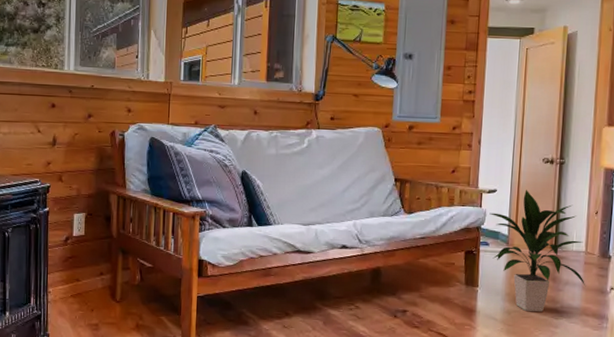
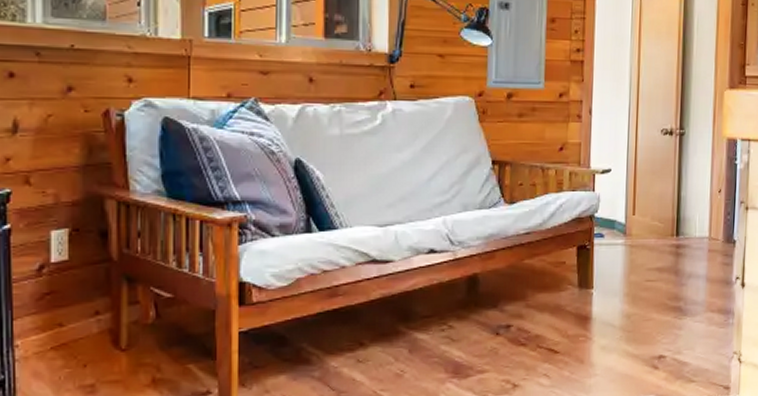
indoor plant: present [489,189,586,312] -> none [604,167,711,313]

